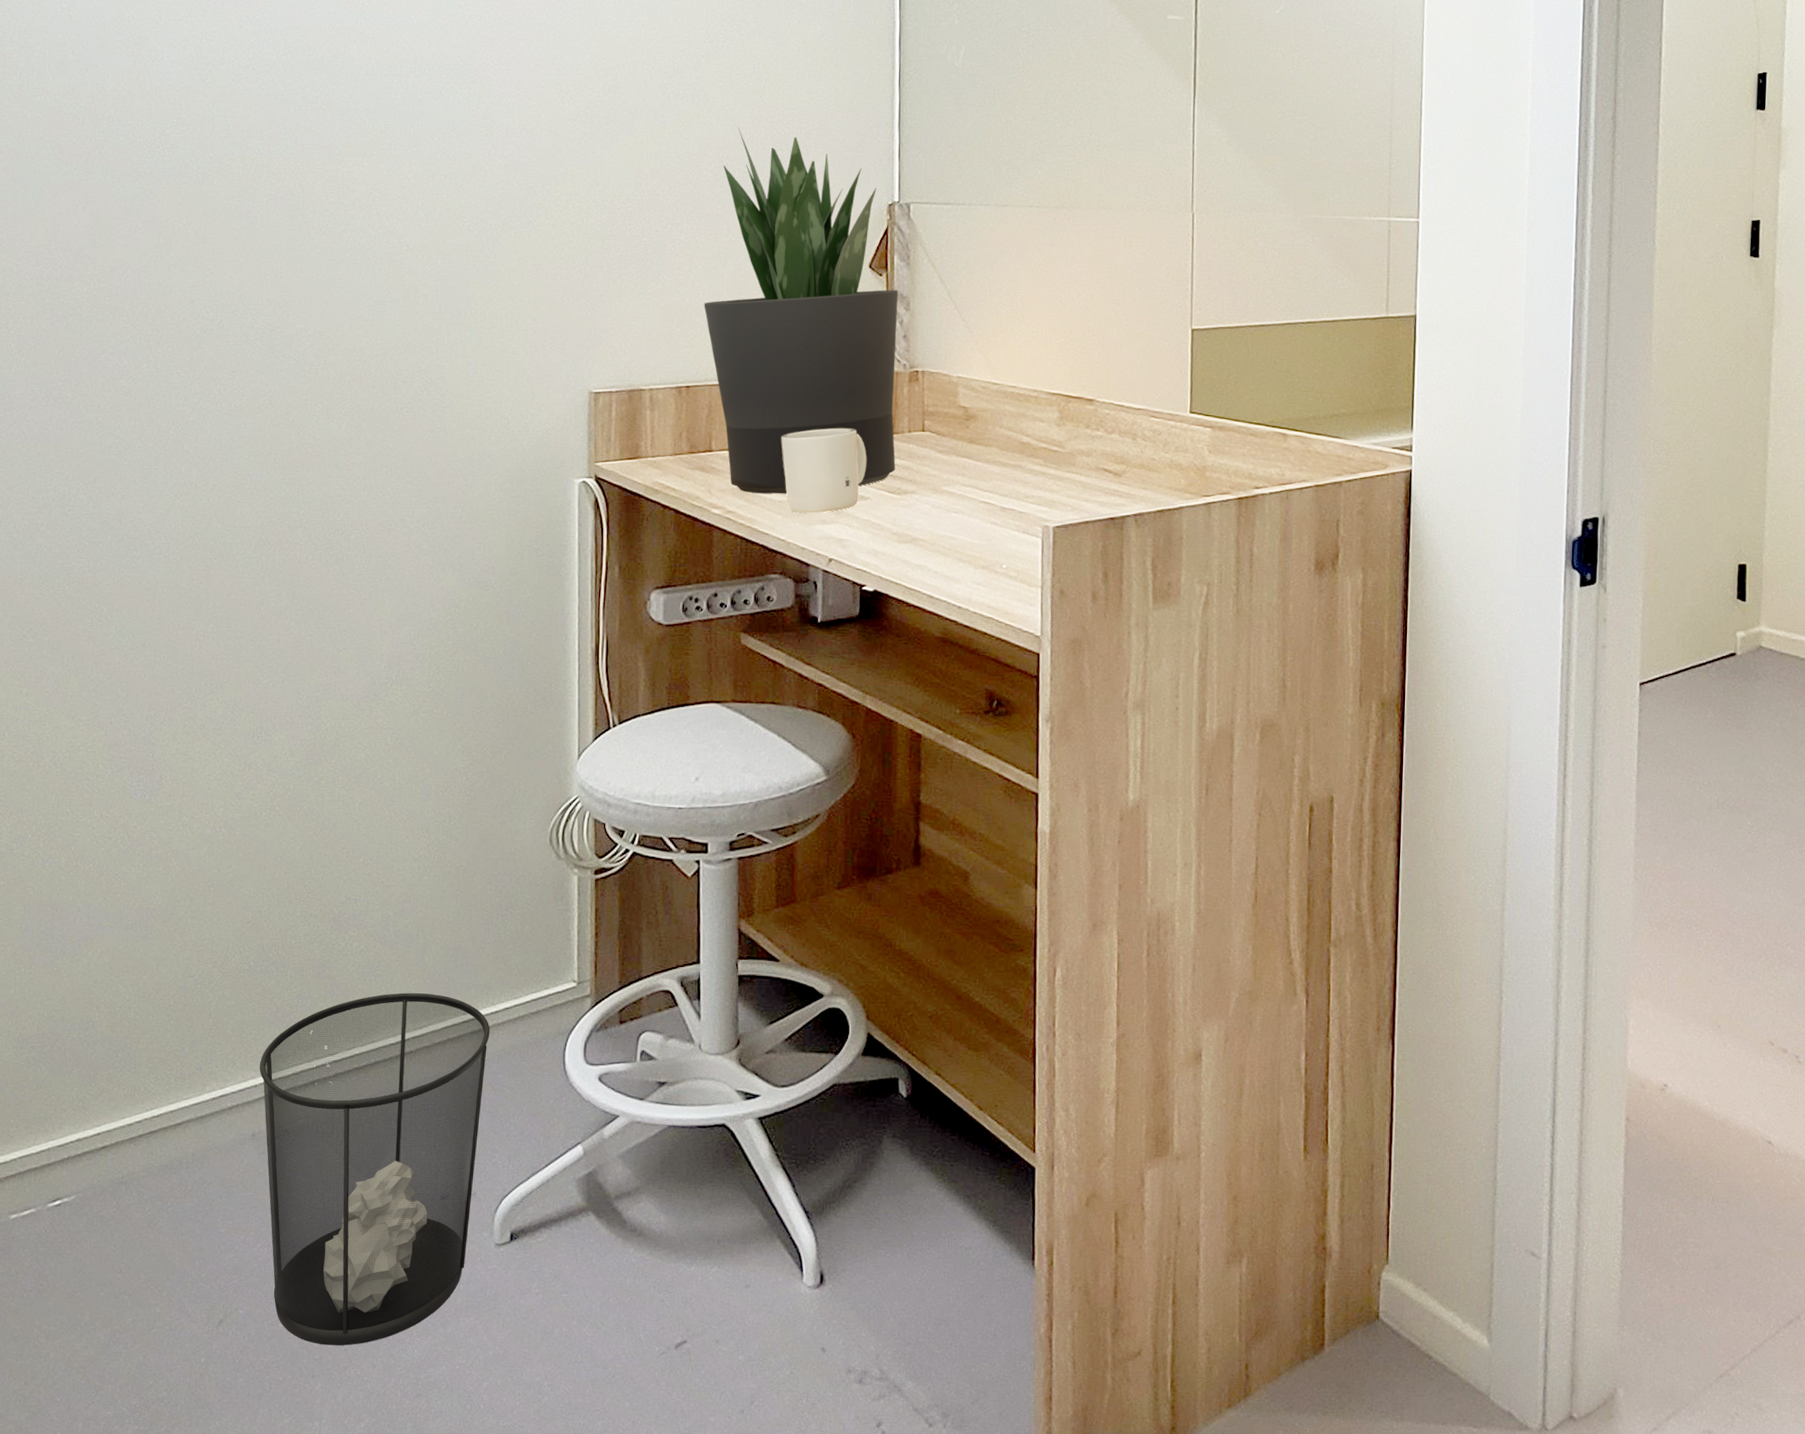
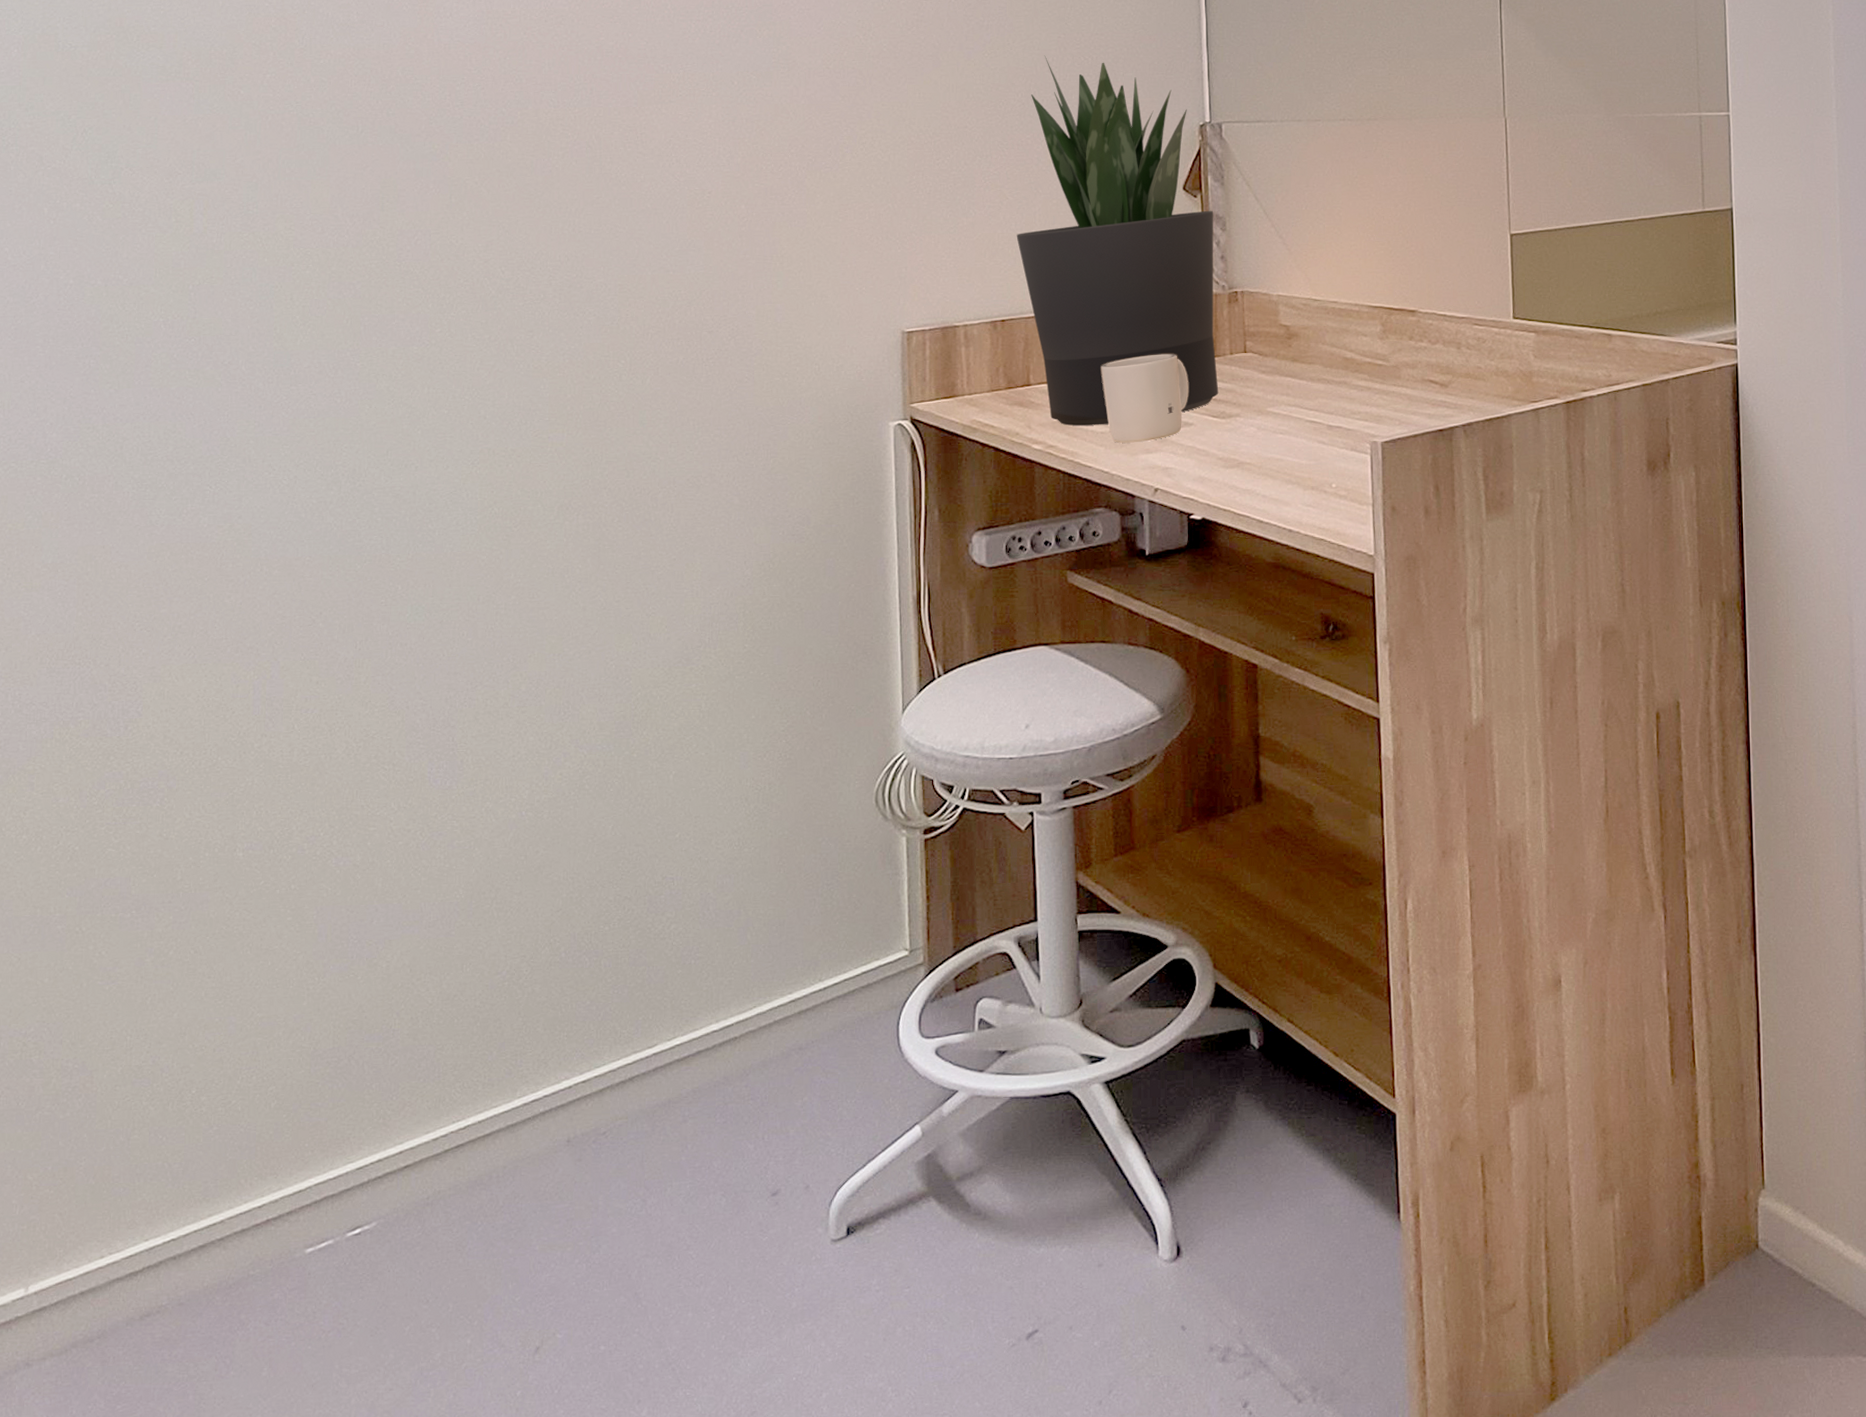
waste bin: present [259,992,490,1346] -> none [573,974,819,1366]

